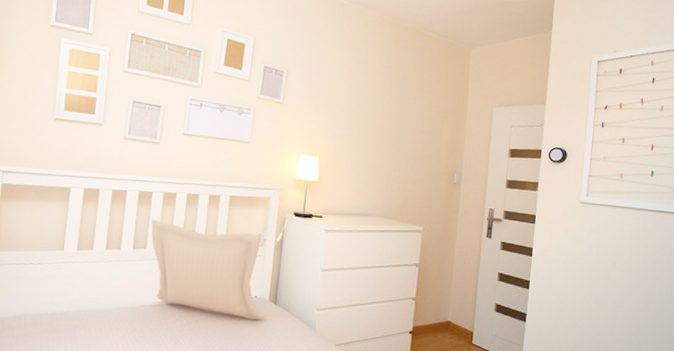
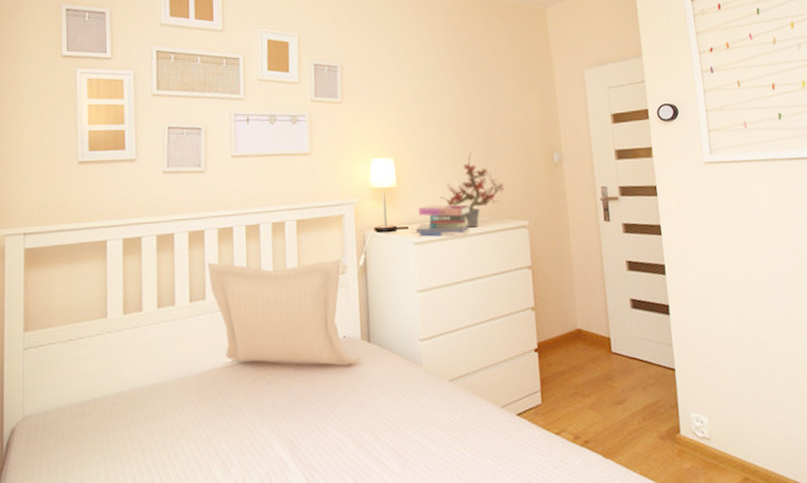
books: none [328,201,377,232] -> present [415,204,471,238]
potted plant: none [352,162,408,226] -> present [440,152,504,228]

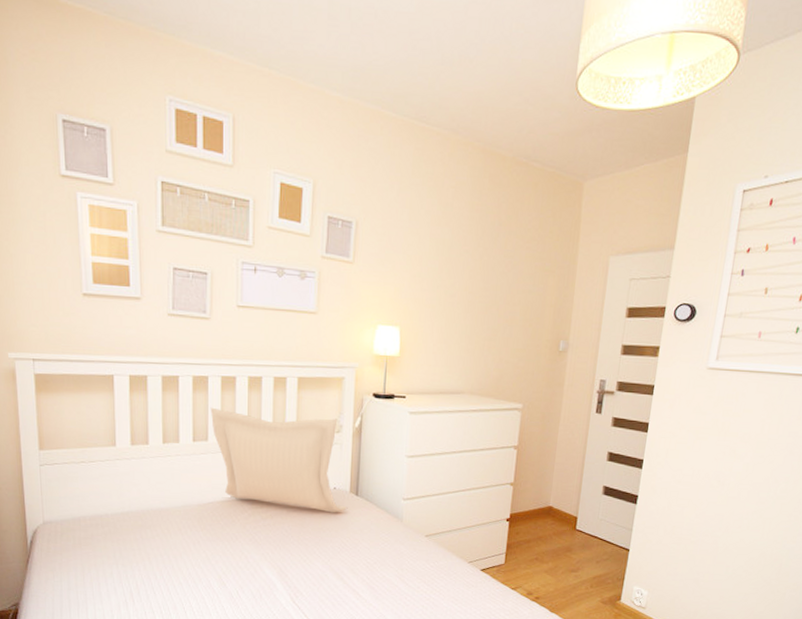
books: present [415,204,471,238] -> none [412,377,469,413]
potted plant: present [440,152,504,228] -> none [440,330,505,404]

